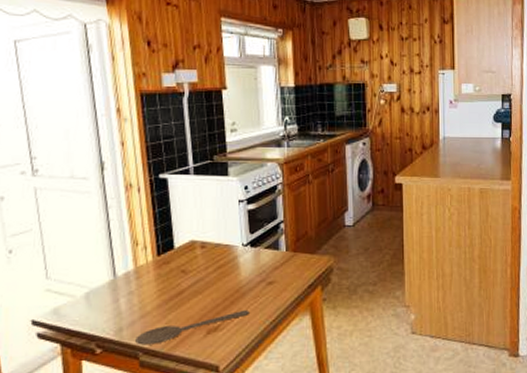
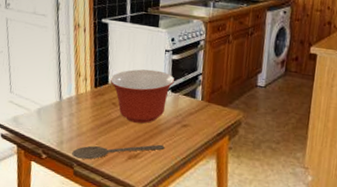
mixing bowl: none [175,224,254,289] -> present [109,69,175,124]

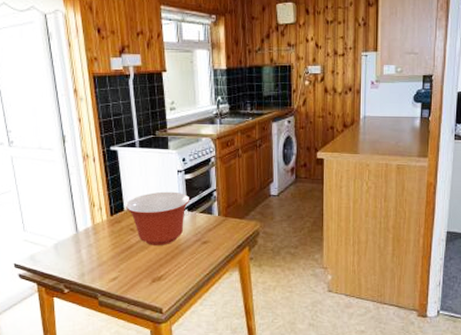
wooden spoon: present [72,144,165,160] -> none [95,264,187,288]

